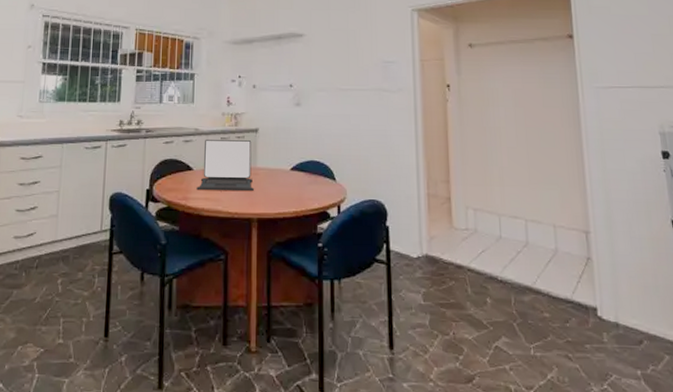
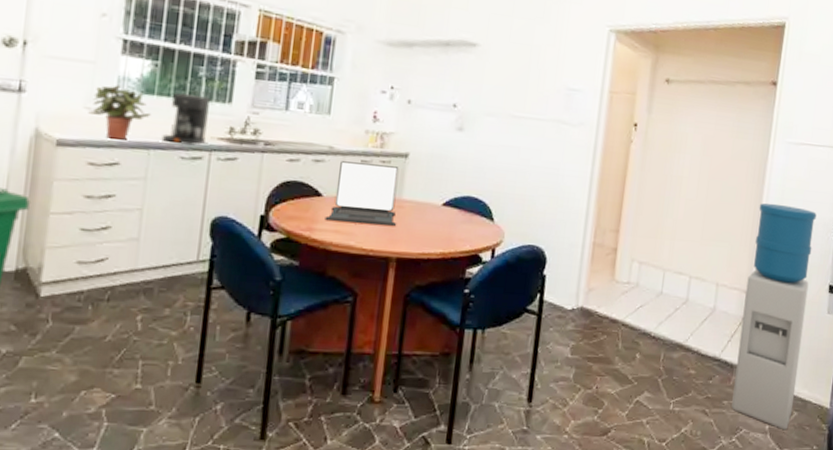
potted plant: none [20,97,63,138] -> present [88,85,151,140]
coffee maker: none [71,98,104,139] -> present [161,93,210,146]
water cooler: none [580,144,664,376] -> present [731,203,817,431]

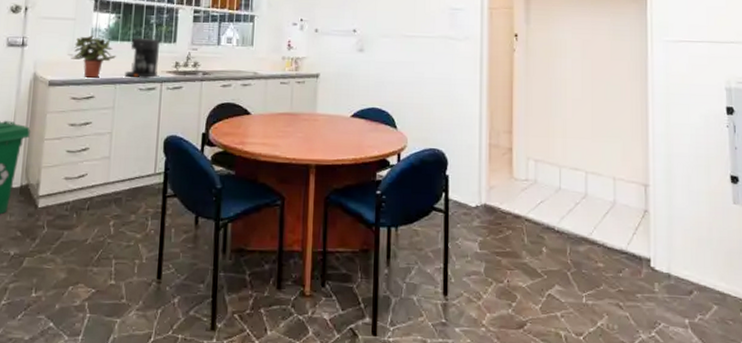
laptop: present [324,161,399,227] -> none [254,84,314,138]
water cooler: present [731,203,817,431] -> none [644,98,712,325]

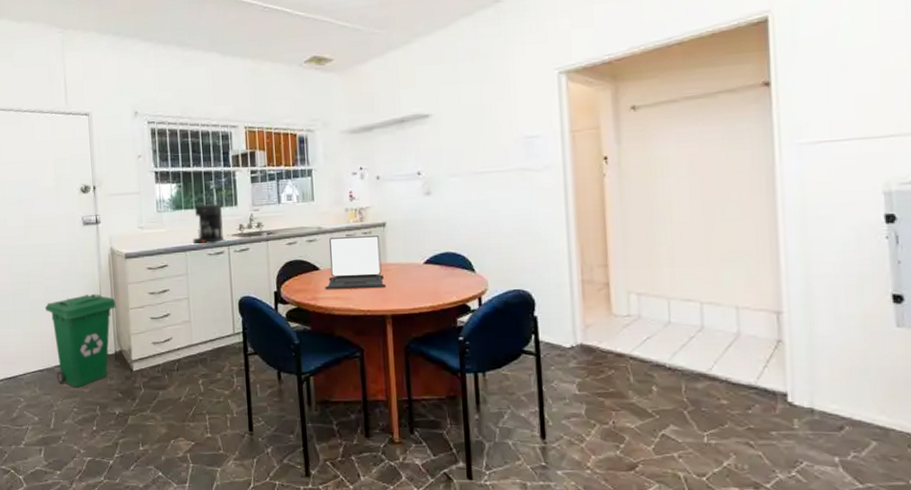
potted plant: present [71,35,116,78] -> none [141,206,182,248]
laptop: none [254,84,314,138] -> present [325,236,387,290]

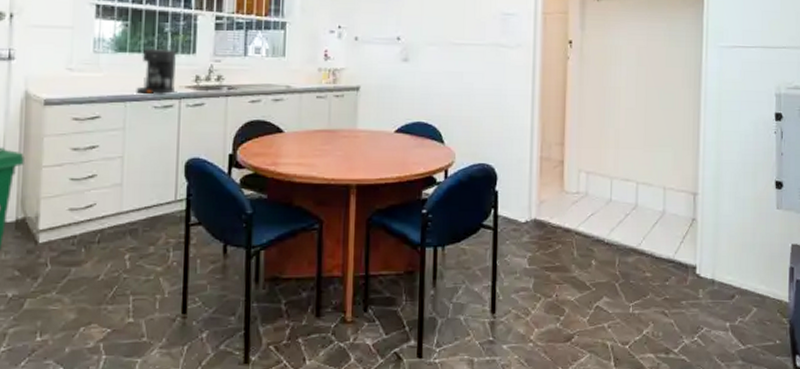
laptop: present [325,236,387,290] -> none [287,98,354,156]

